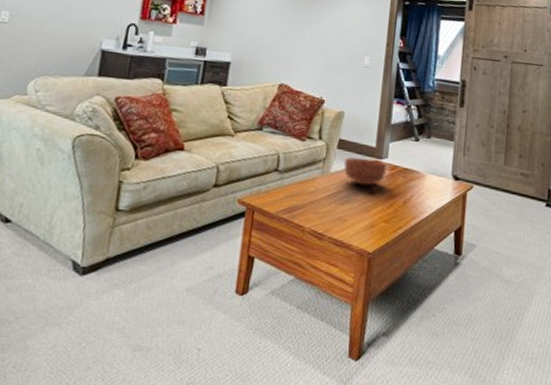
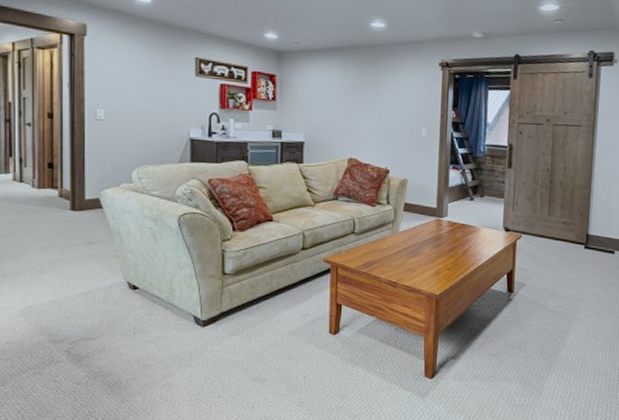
bowl: present [343,156,388,186] -> none [410,217,448,241]

